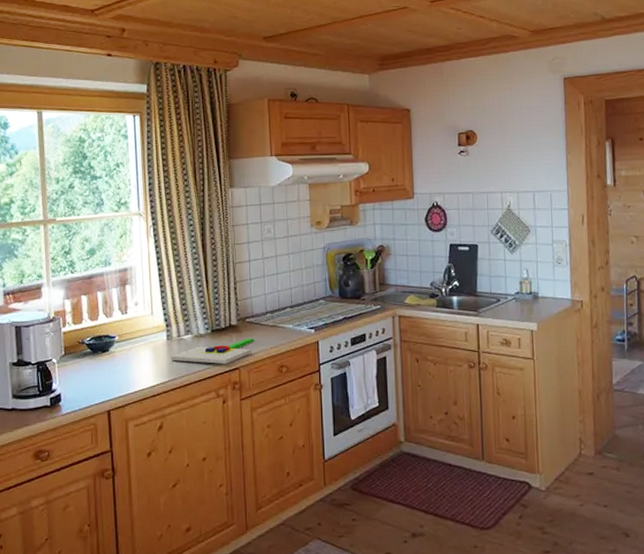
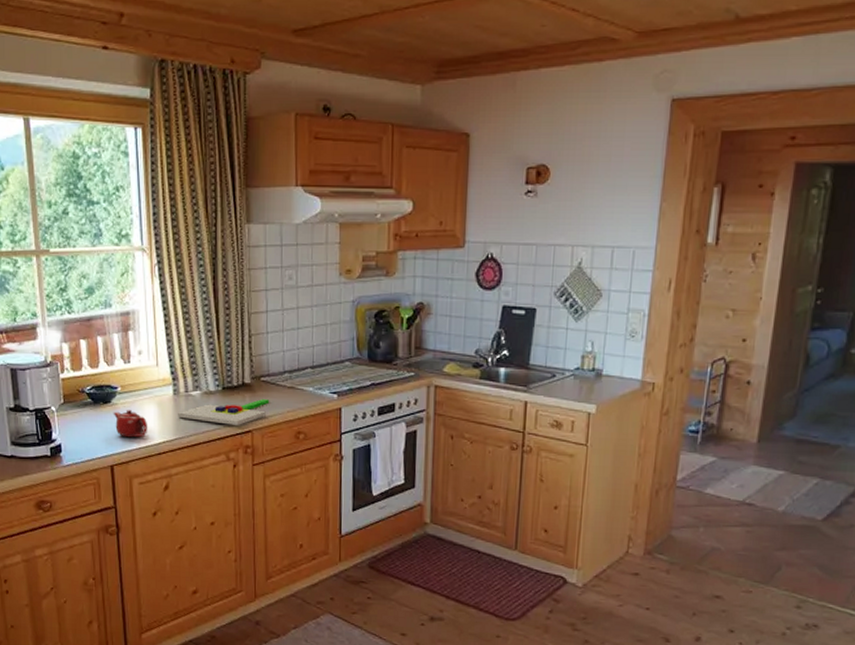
teapot: none [110,357,144,383] -> present [113,410,148,438]

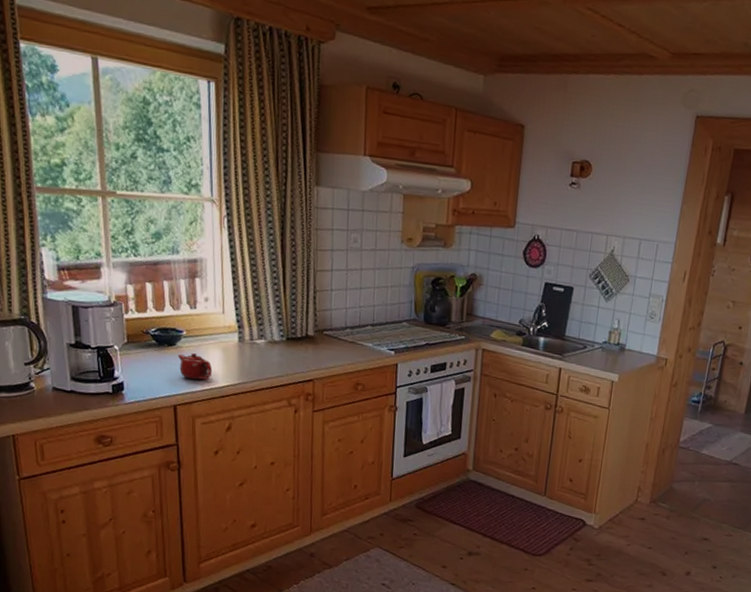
chopping board: present [178,399,270,425] -> none [242,351,332,374]

